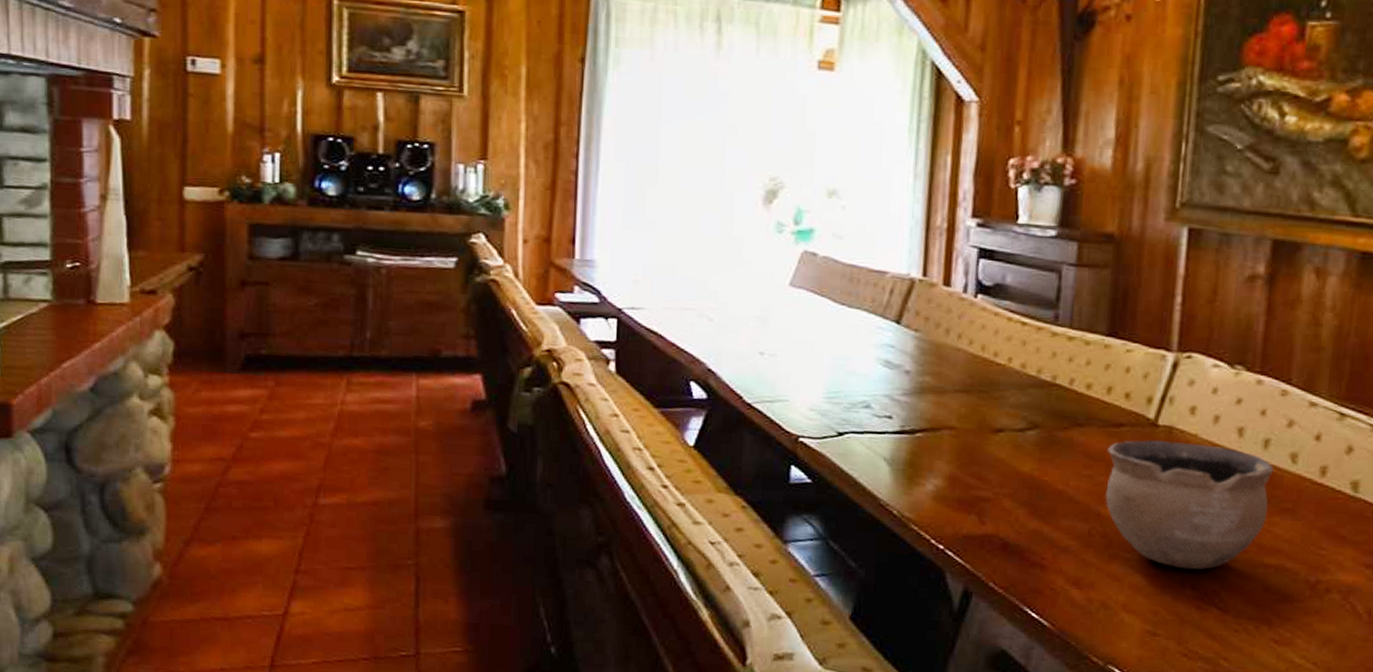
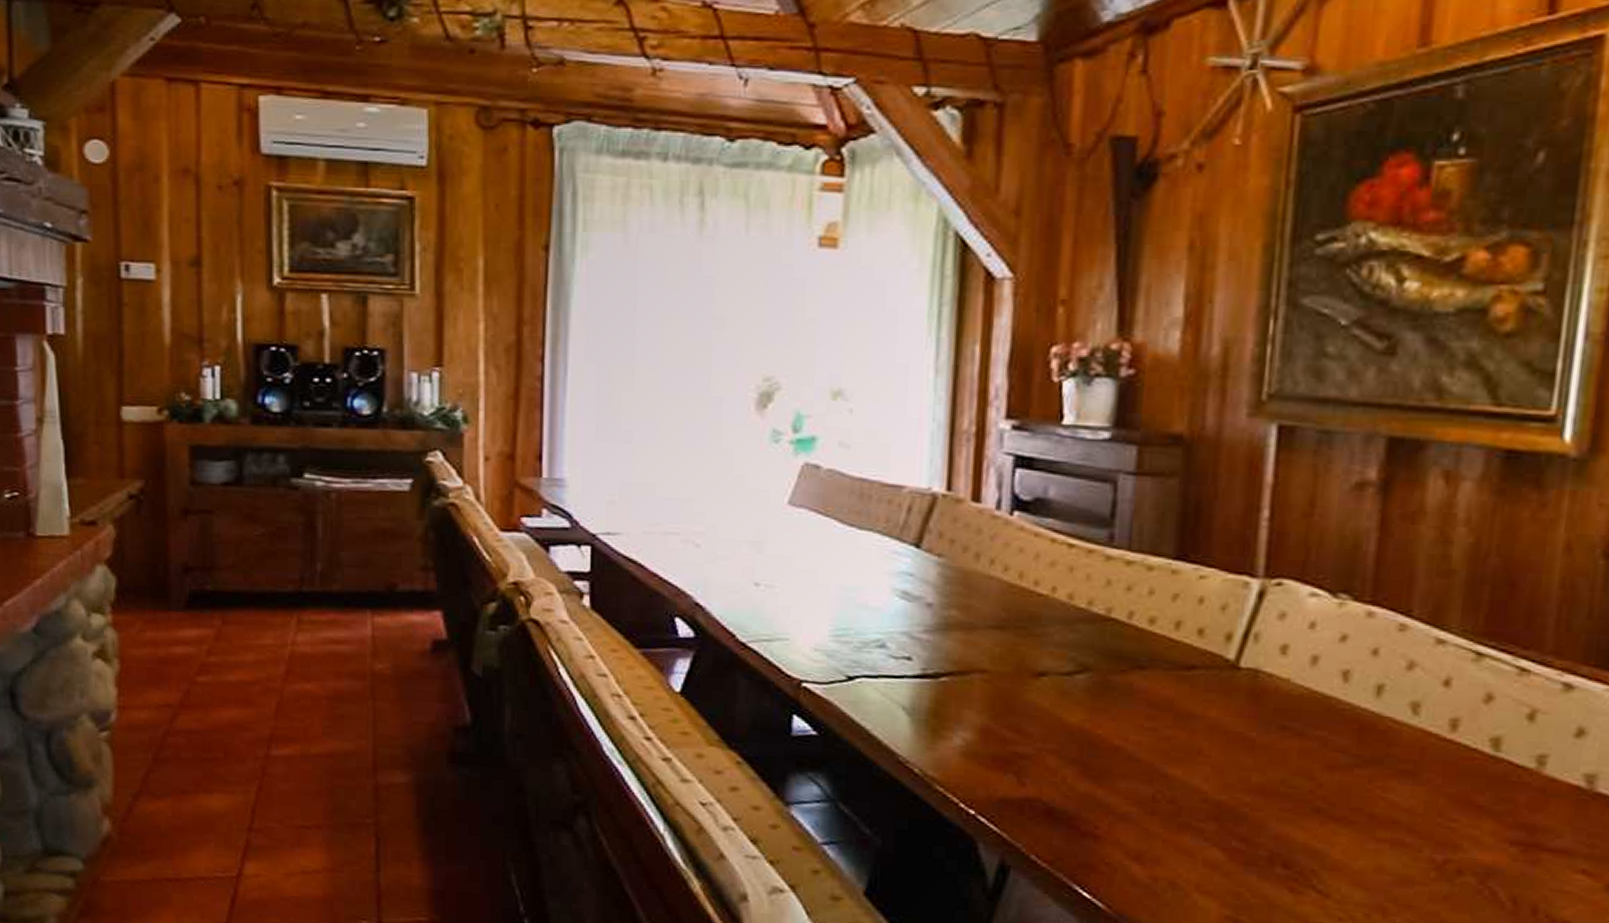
ceramic bowl: present [1105,439,1274,570] -> none [1173,685,1389,844]

